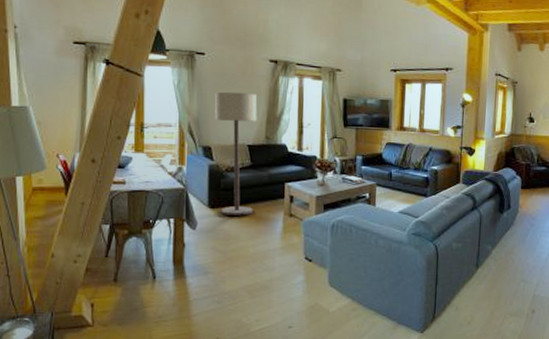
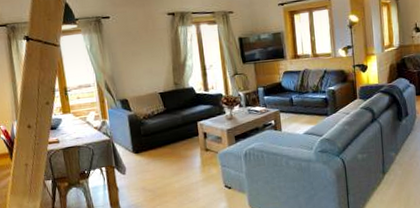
floor lamp: present [214,91,257,216] -> none [123,46,173,158]

